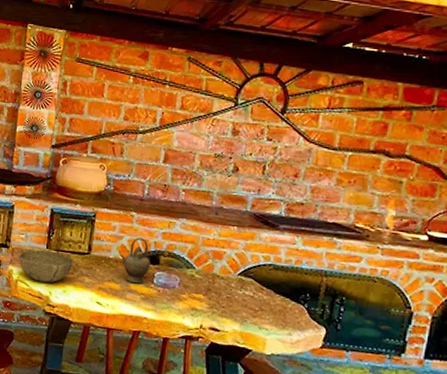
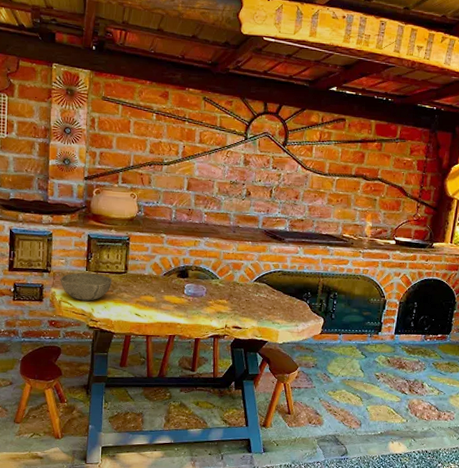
teapot: present [119,237,151,284] -> none [153,256,181,295]

